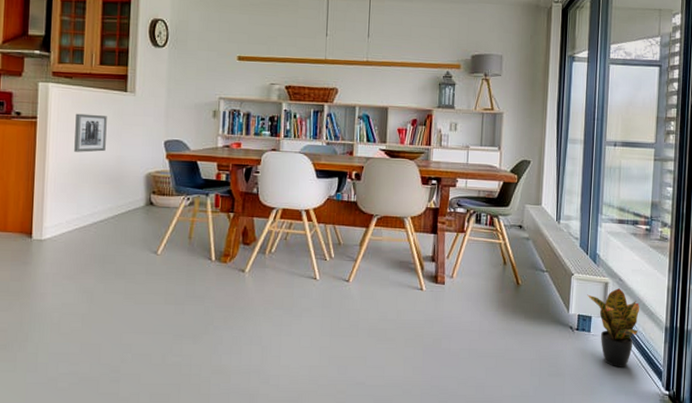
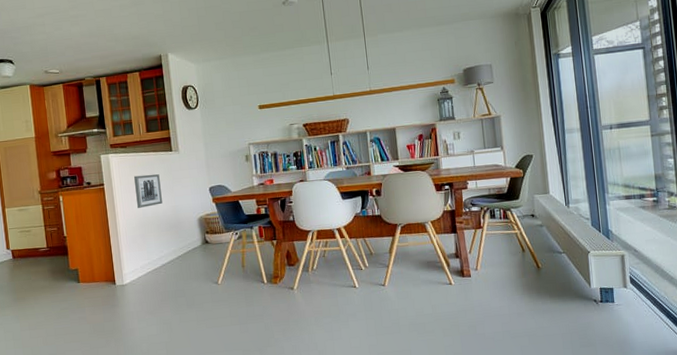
potted plant: present [587,288,639,367] -> none [606,259,661,332]

